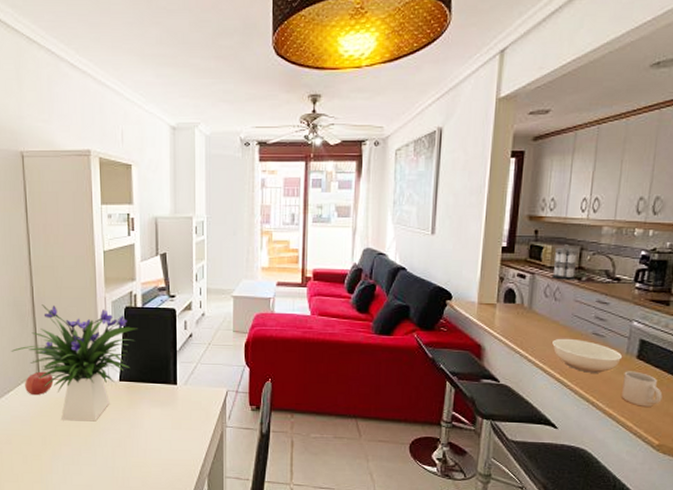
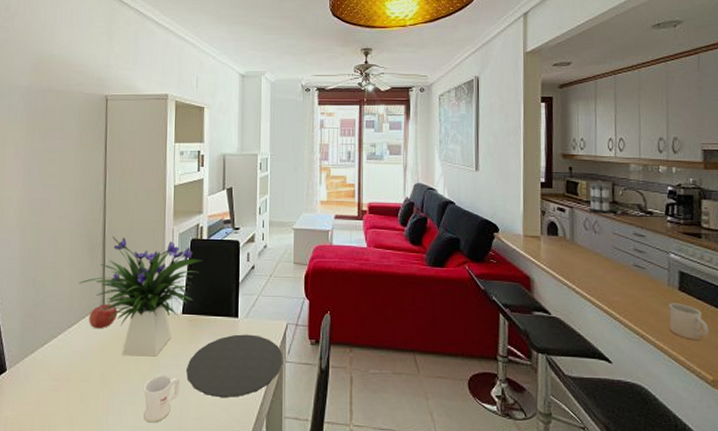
mug: none [85,439,121,482] -> present [143,375,180,423]
placemat: none [127,400,224,459] -> present [187,334,283,397]
bowl: present [552,338,623,373] -> none [597,270,665,305]

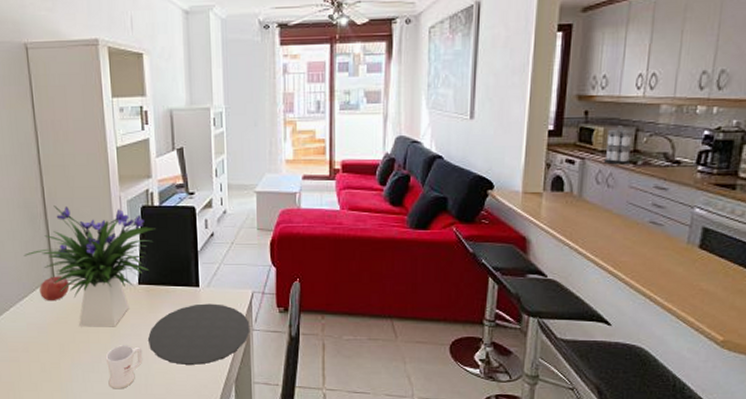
mug: present [669,303,709,340] -> none [682,262,728,300]

